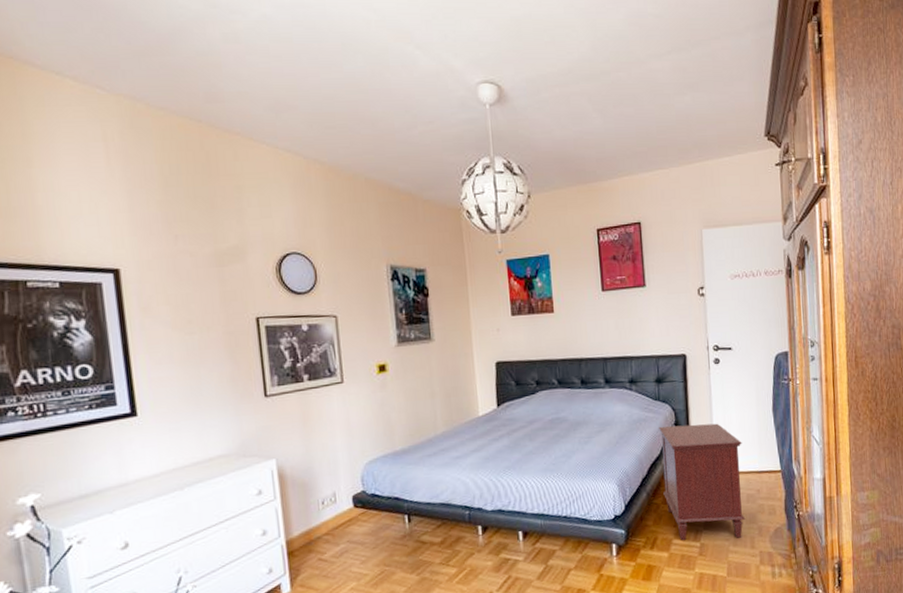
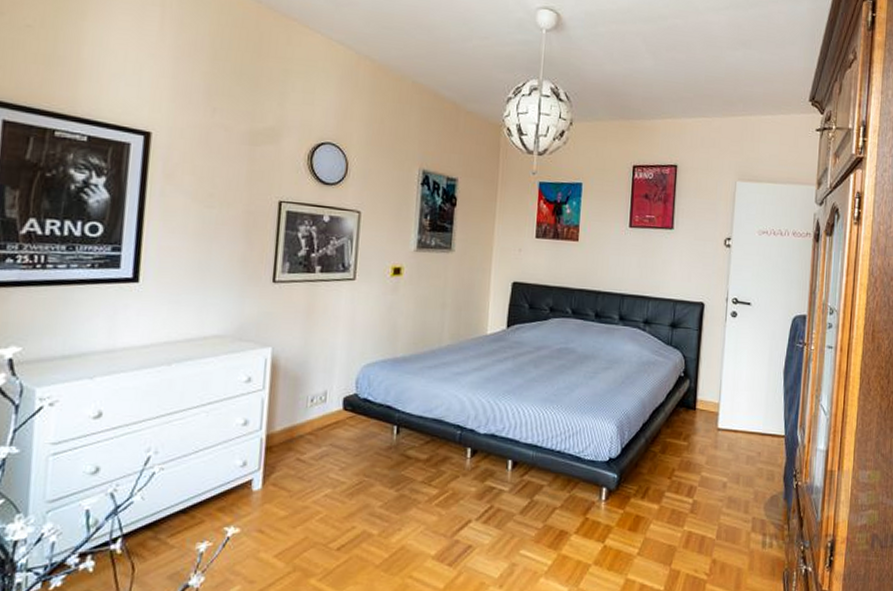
nightstand: present [659,423,746,540] -> none [662,372,749,500]

